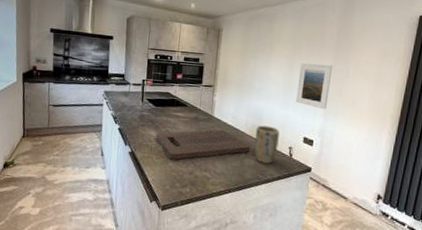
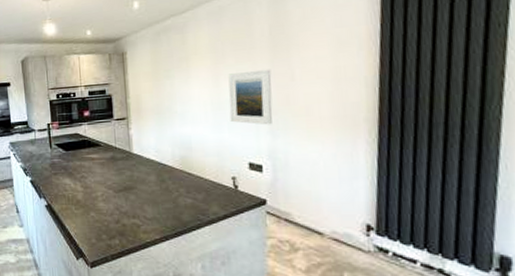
cutting board: present [156,129,251,160] -> none [71,167,183,209]
plant pot: present [254,125,280,164] -> none [186,155,218,201]

